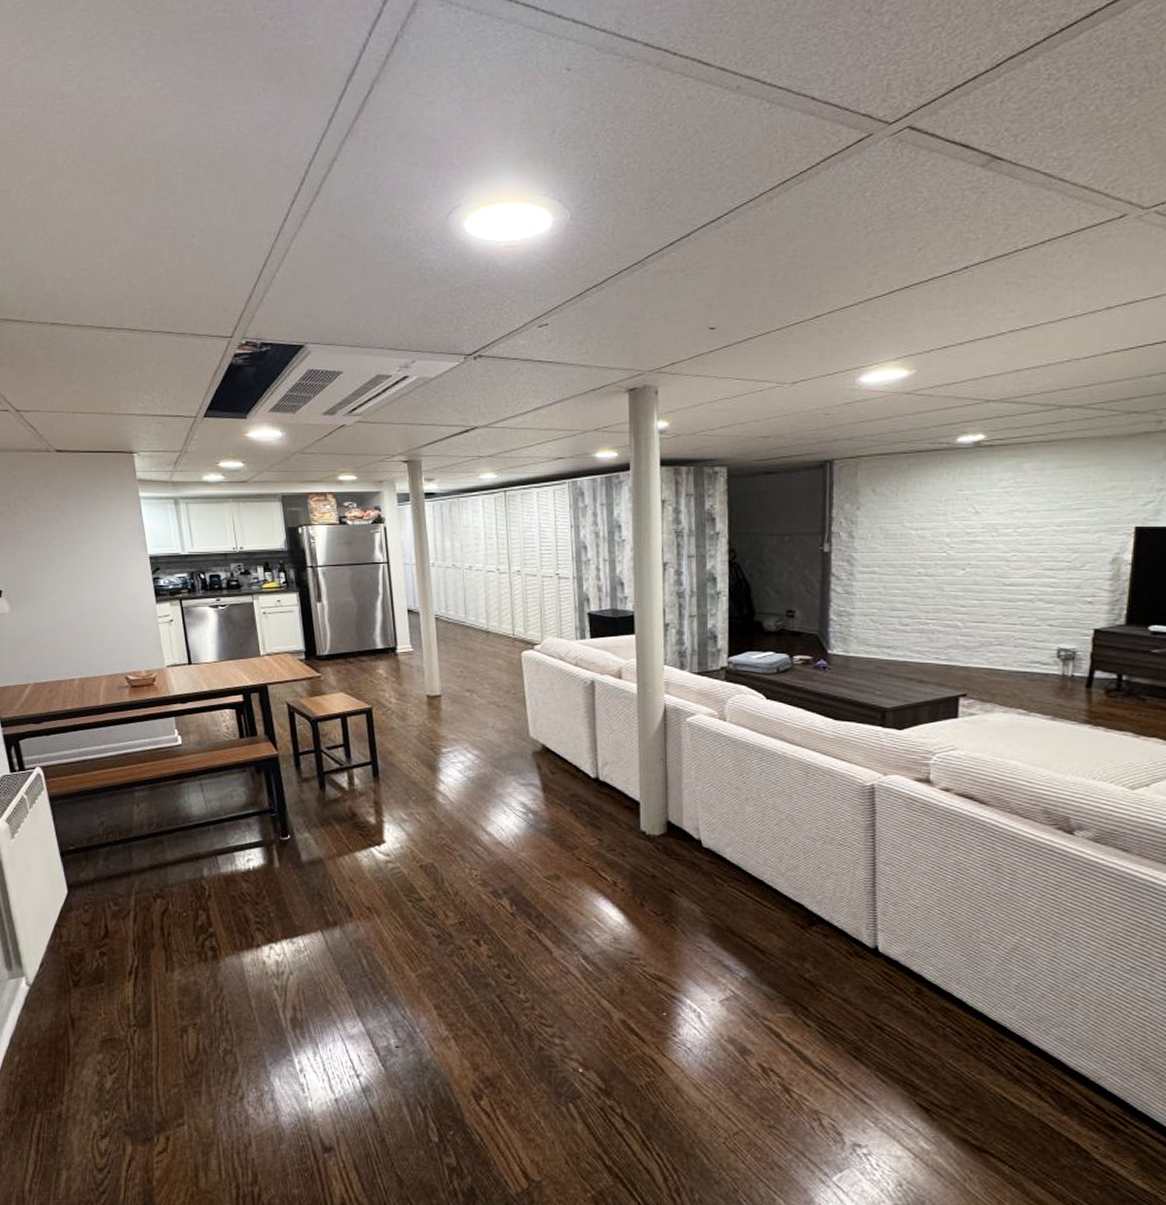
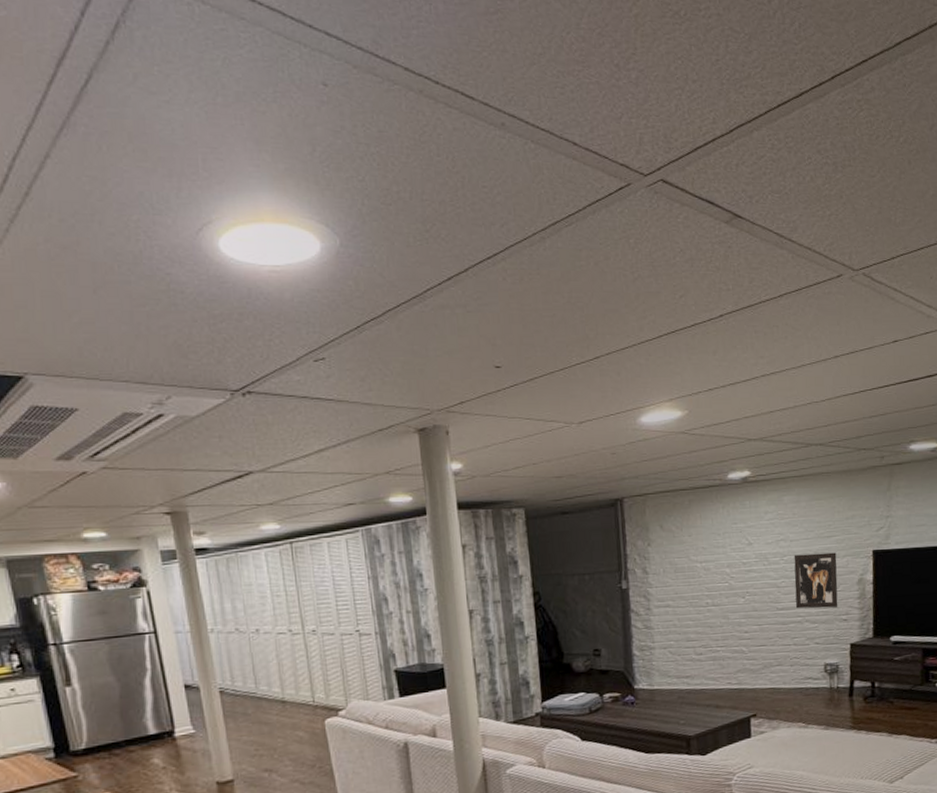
wall art: none [1027,527,1086,588] -> present [794,552,838,609]

